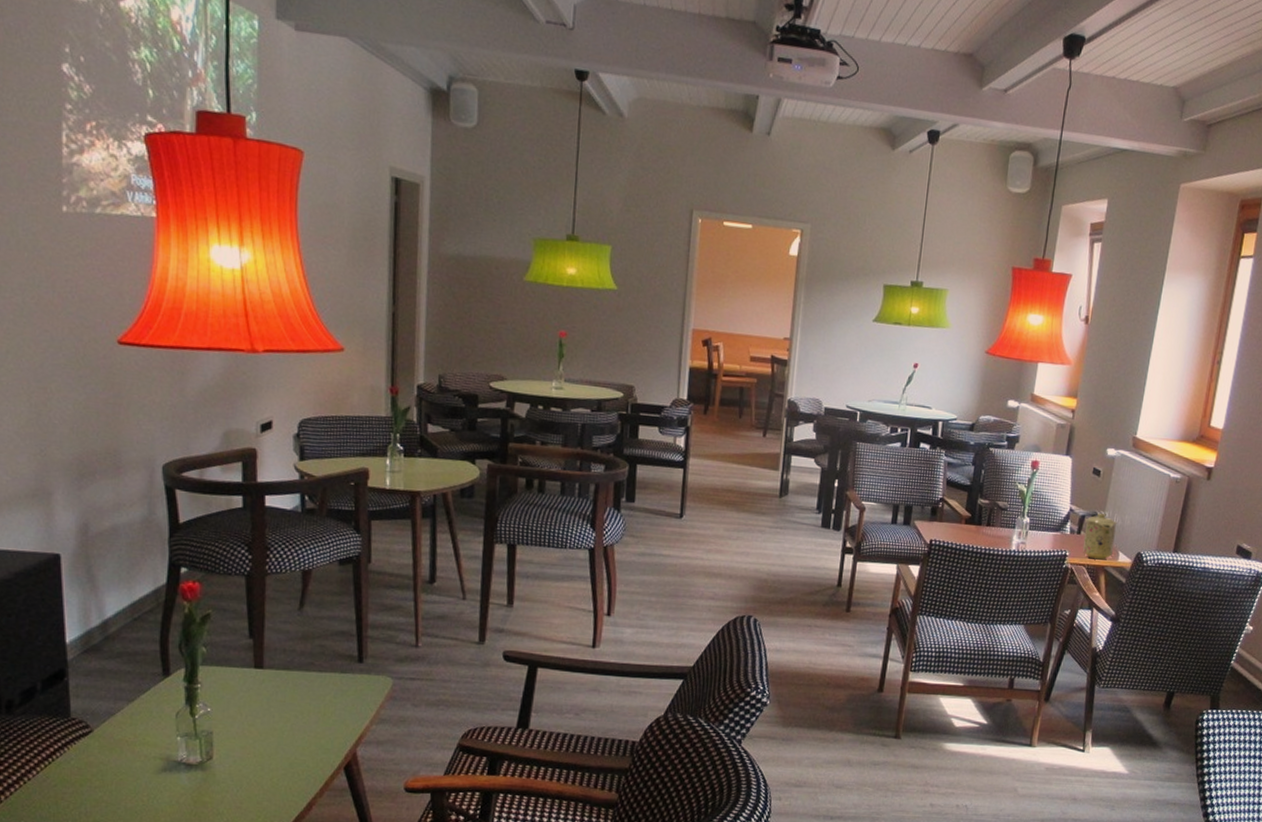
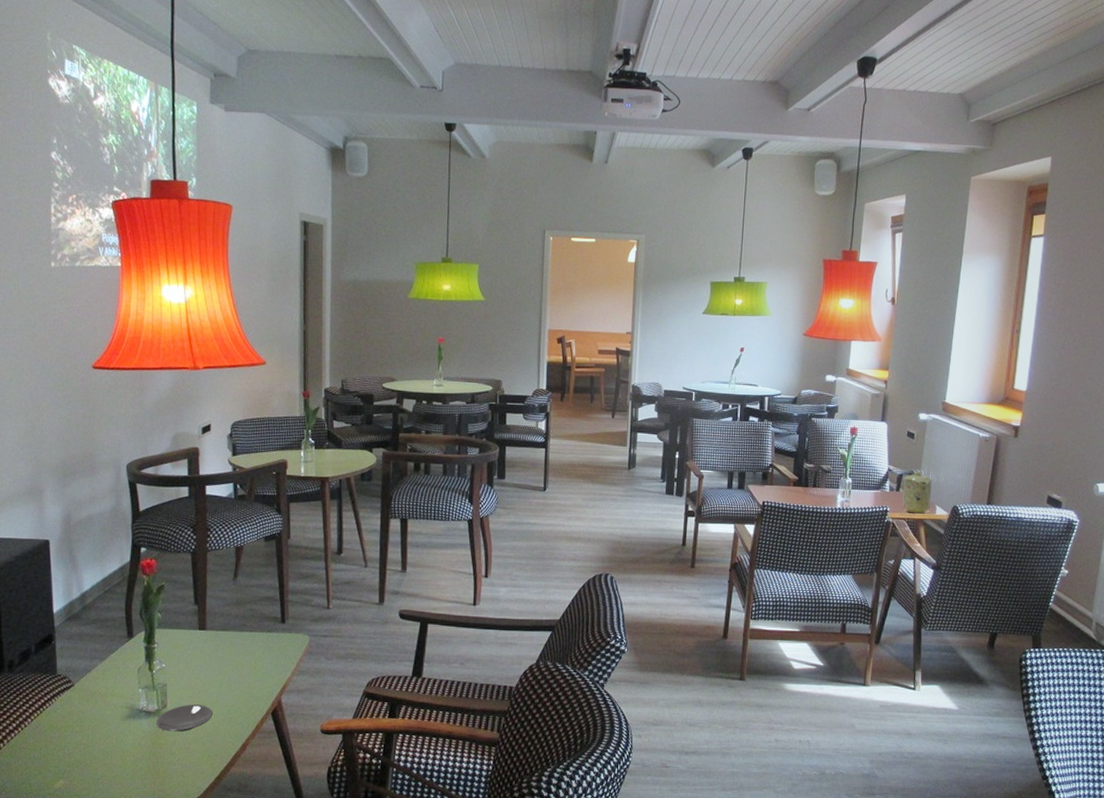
saucer: none [199,756,272,788] -> present [156,704,214,732]

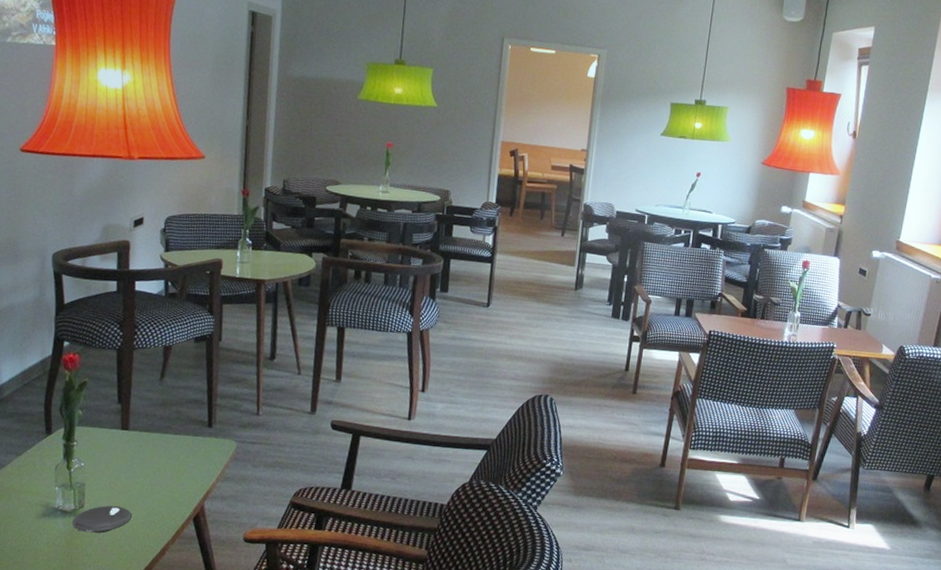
mug: present [901,471,933,514] -> none [848,309,882,352]

